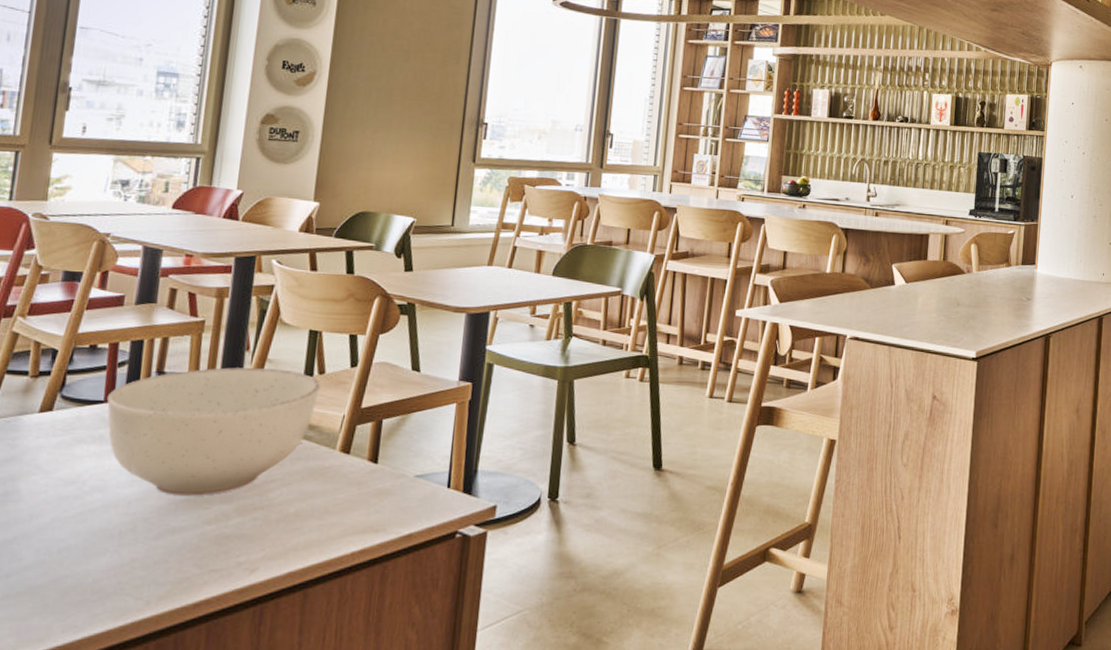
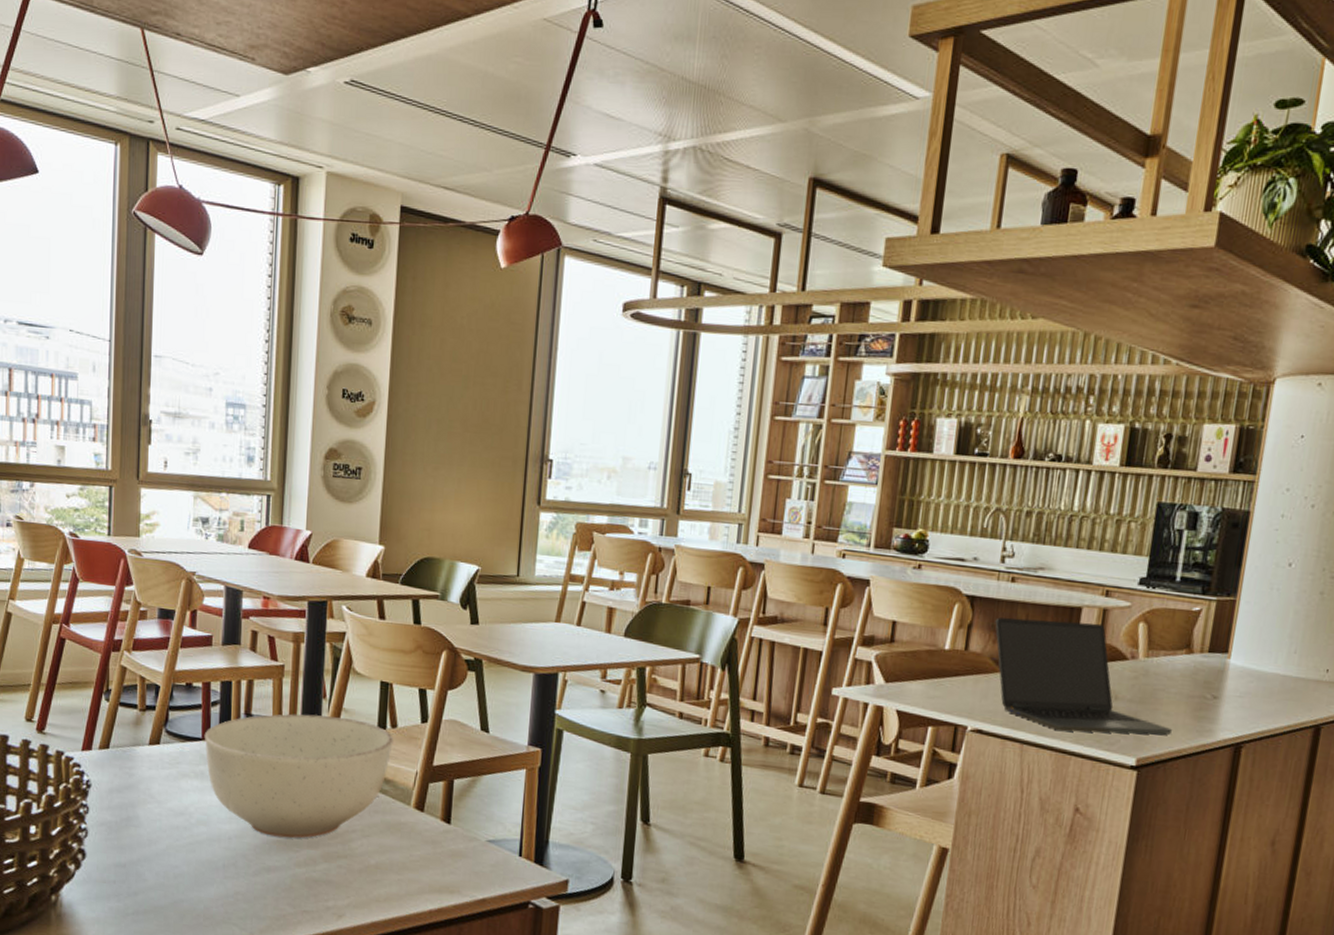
laptop: none [864,244,1001,334] -> present [995,617,1173,735]

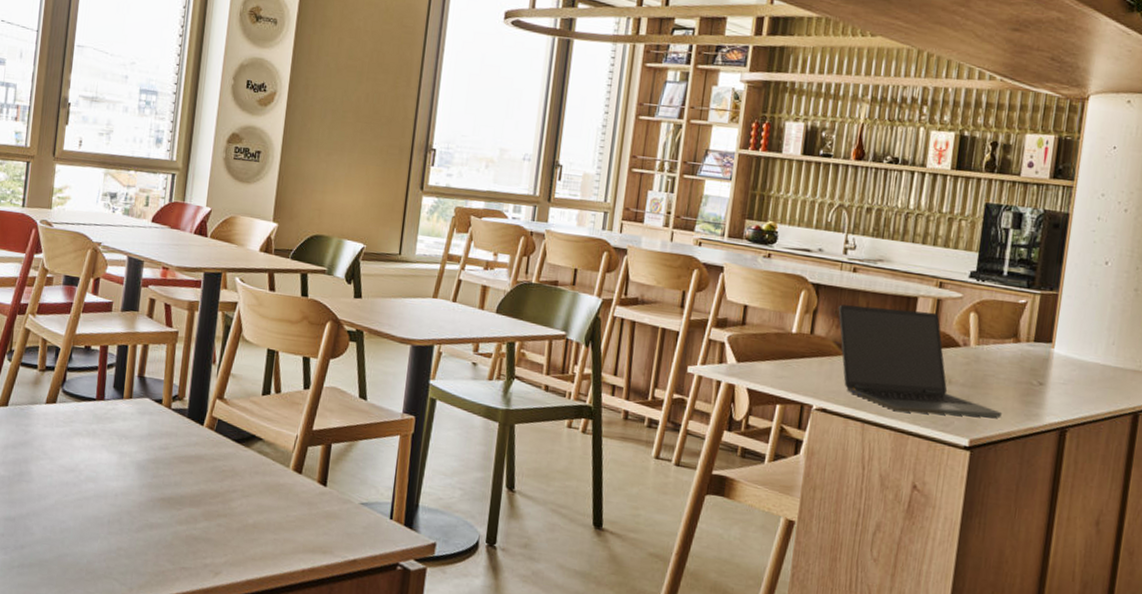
bowl: present [204,714,393,838] -> none [98,377,277,497]

